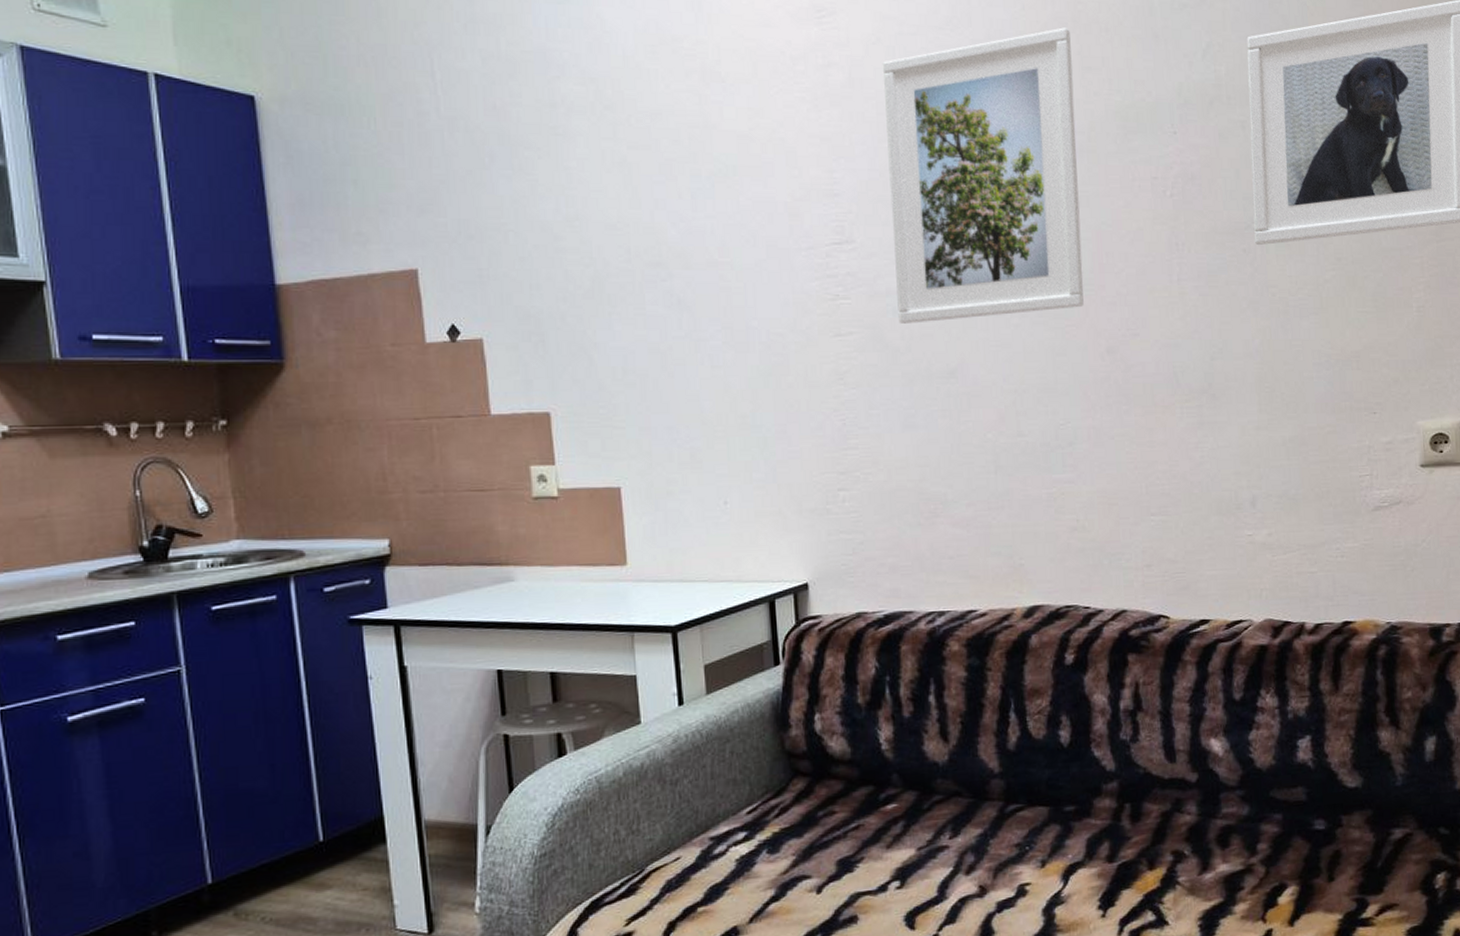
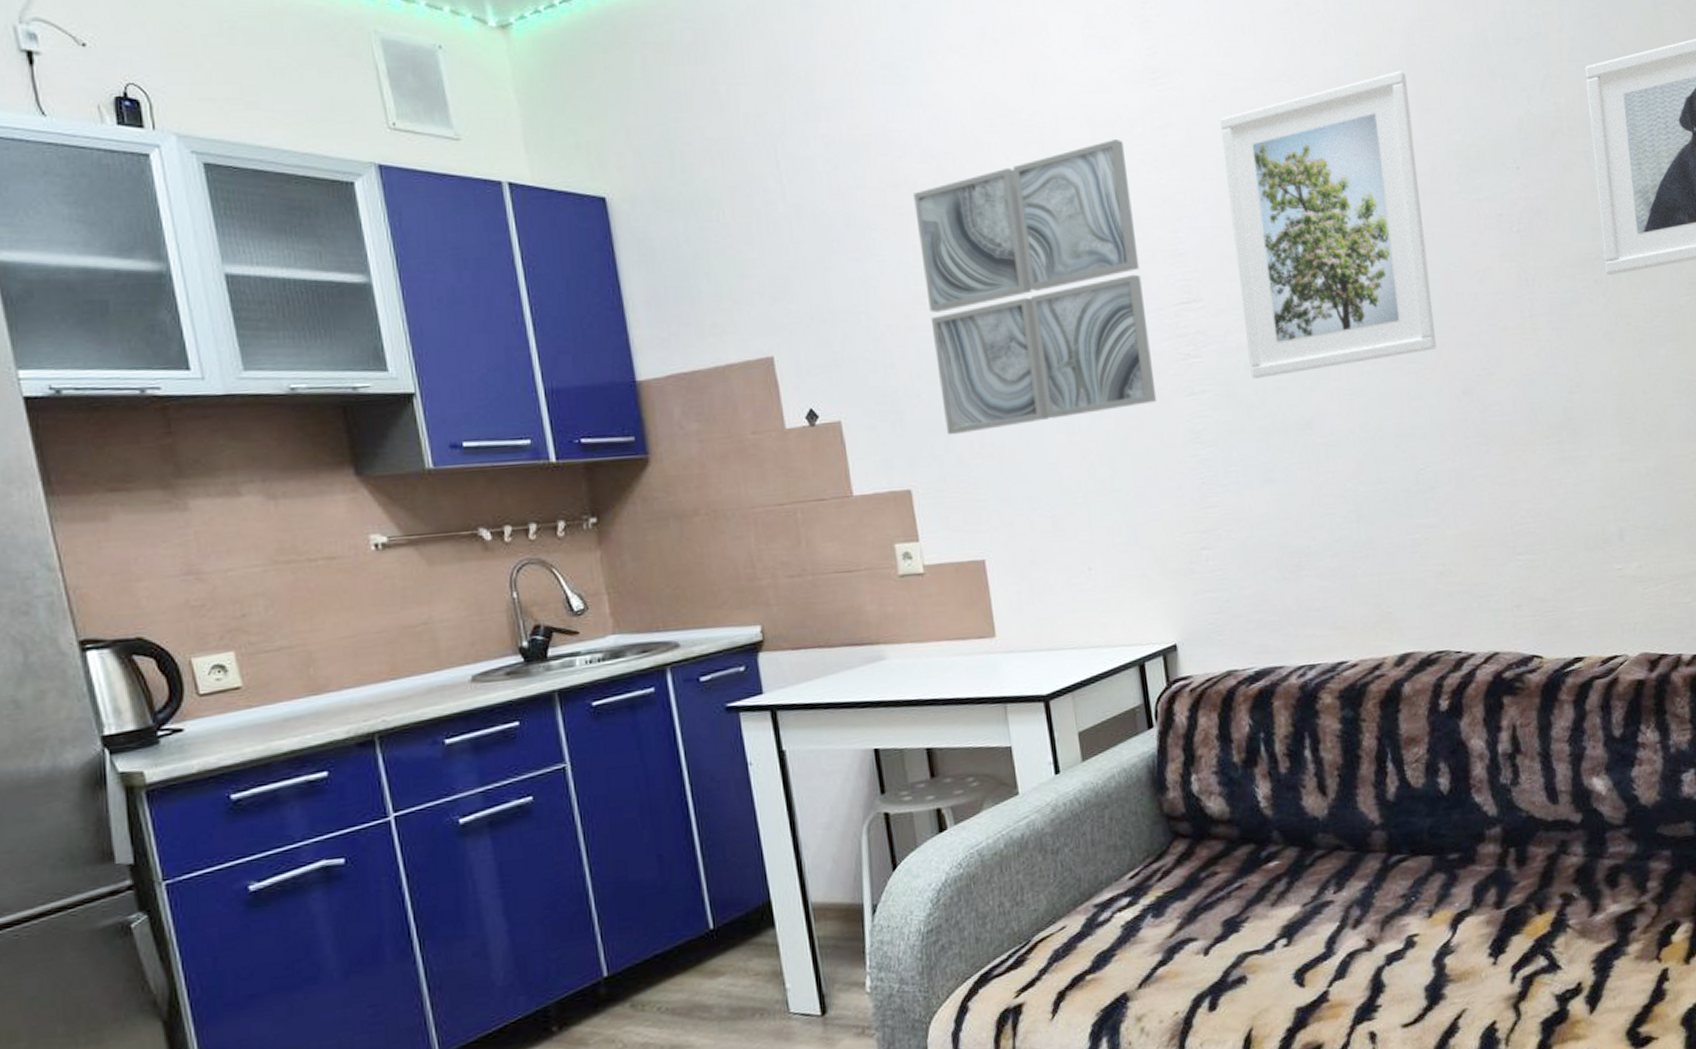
wall art: none [570,74,803,360] -> present [913,138,1157,435]

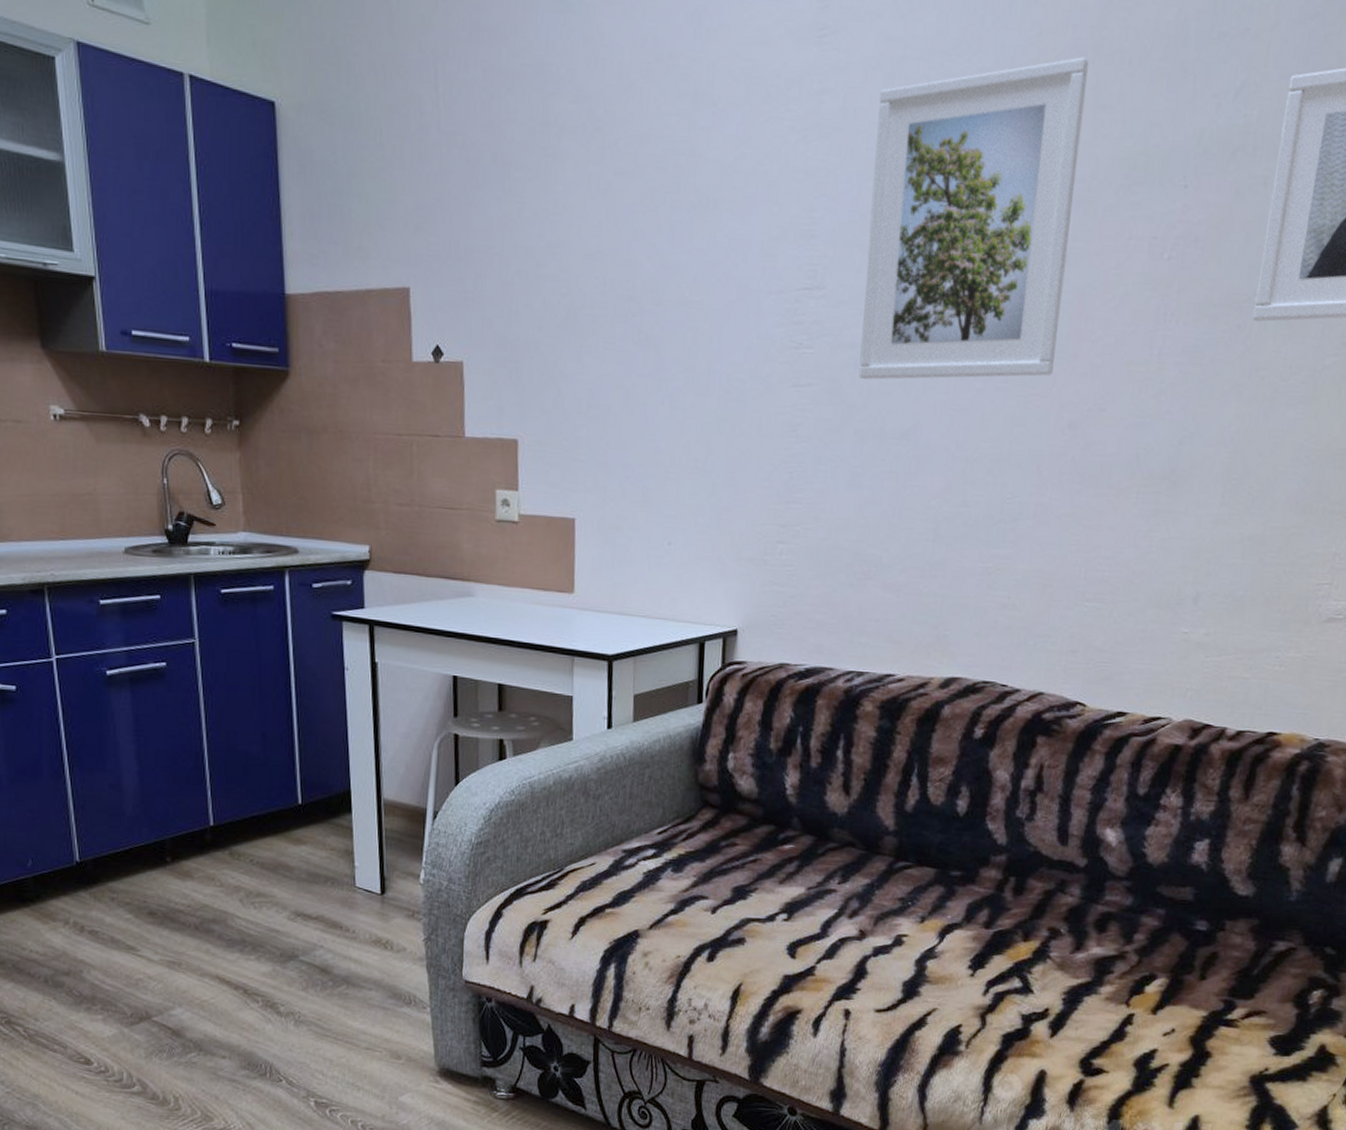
wall art: present [913,138,1157,435] -> none [558,99,776,392]

